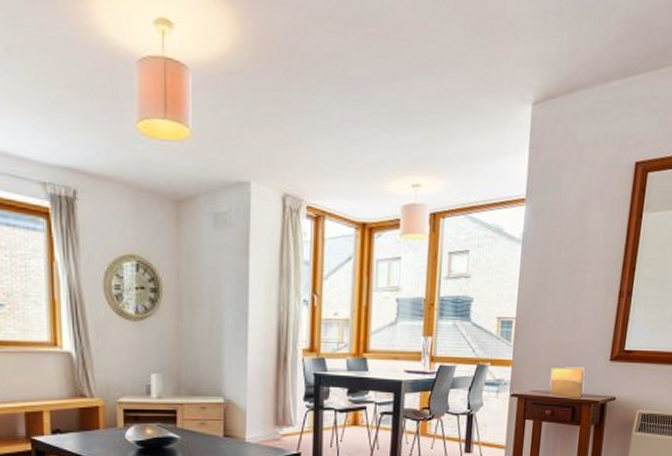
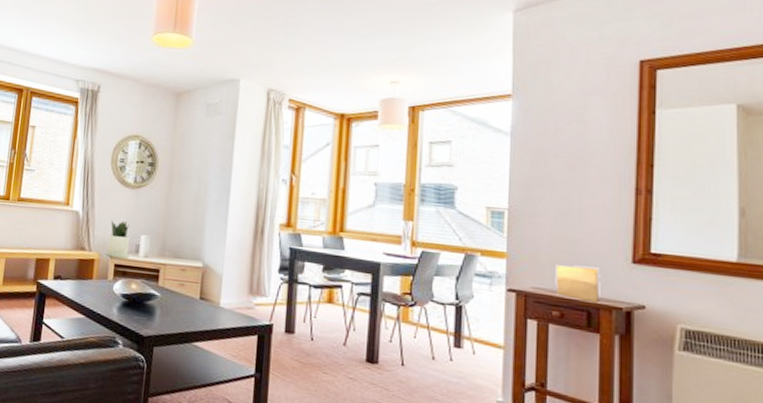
planter: none [111,360,141,403] -> present [106,220,130,259]

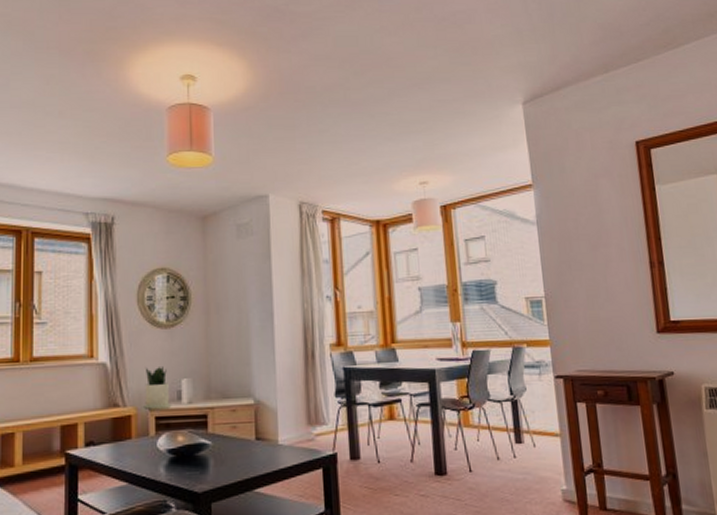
decorative box: present [555,265,599,304] -> none [594,343,635,377]

